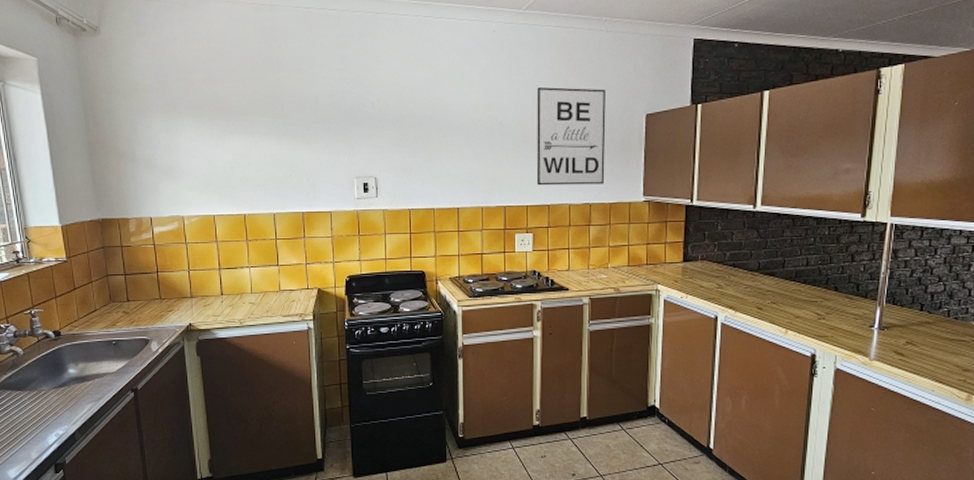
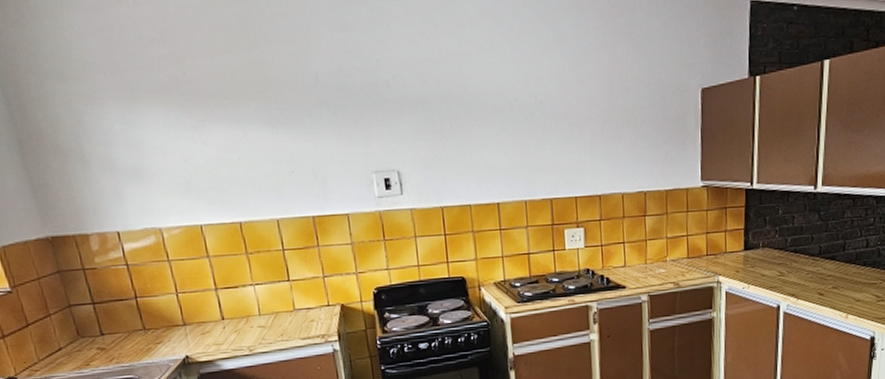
wall art: present [536,87,606,186] -> none [579,59,660,174]

